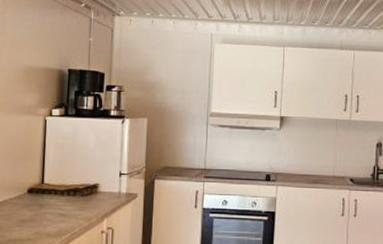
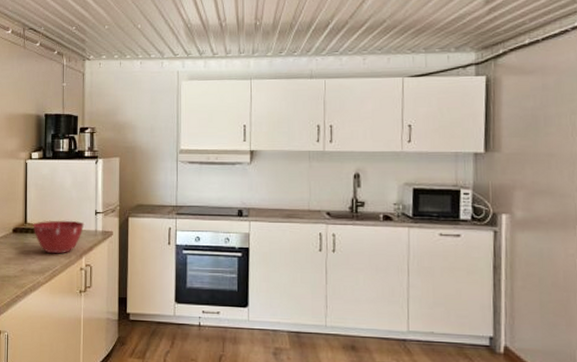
mixing bowl: none [50,180,108,216] -> present [33,220,85,254]

